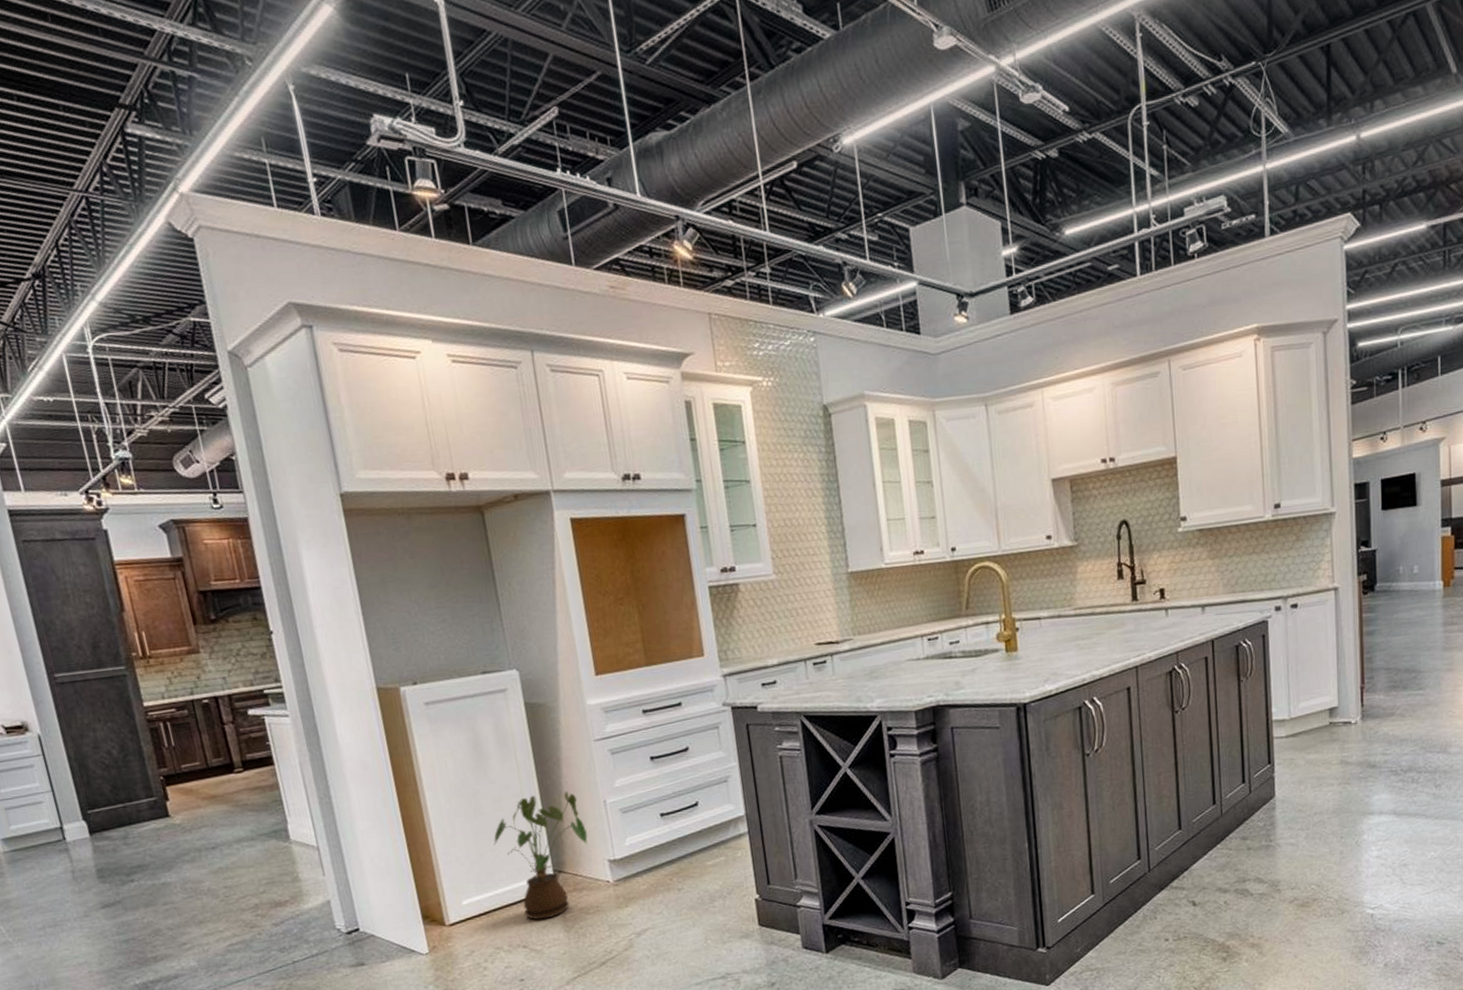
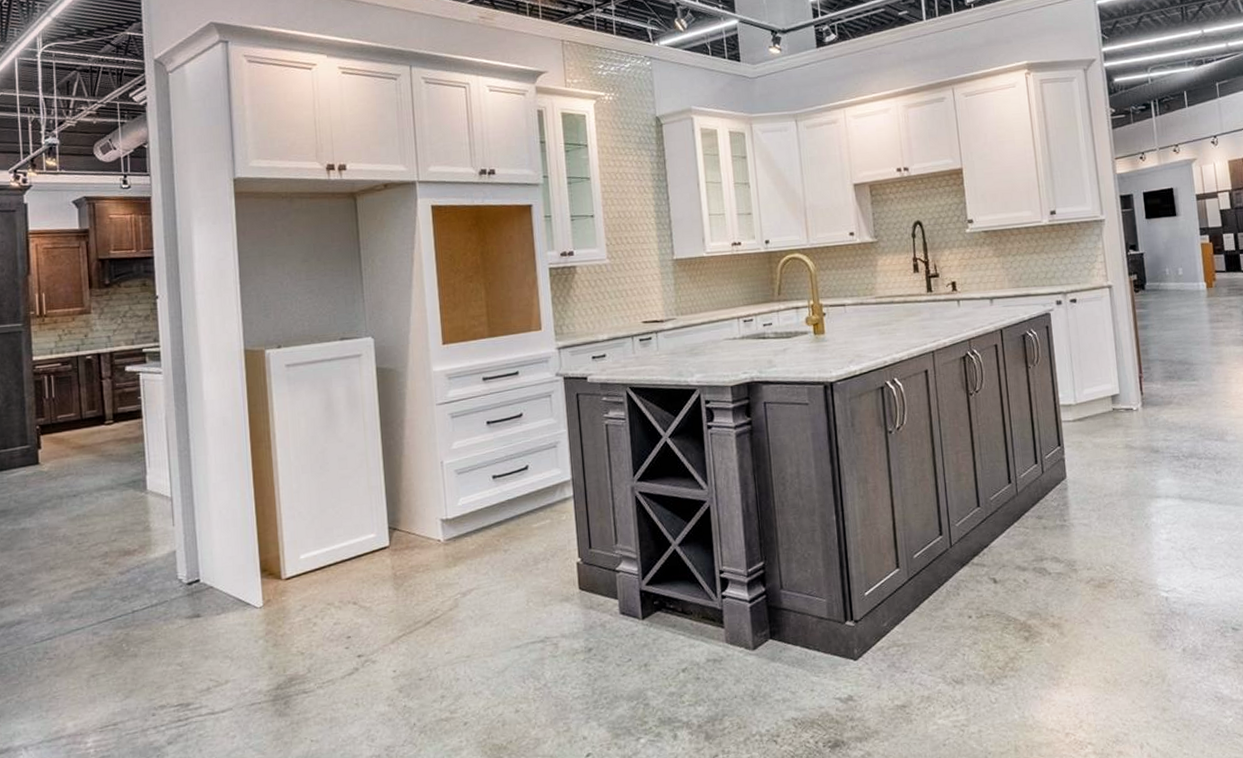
house plant: present [493,791,588,920] -> none [335,451,424,577]

